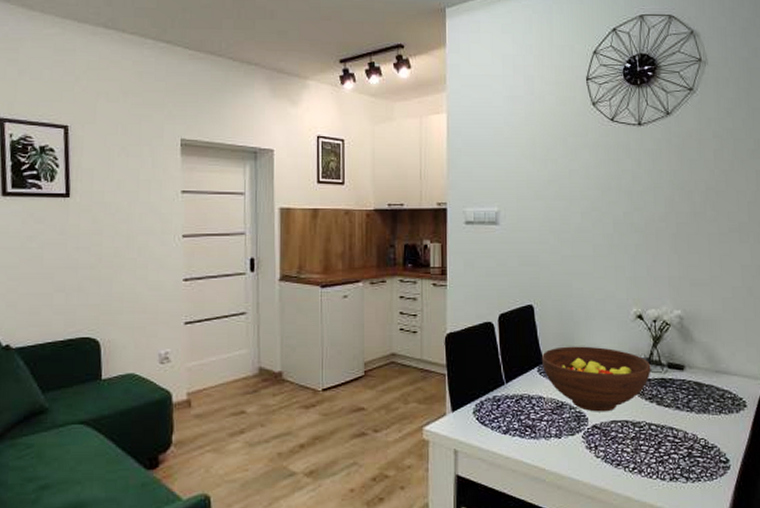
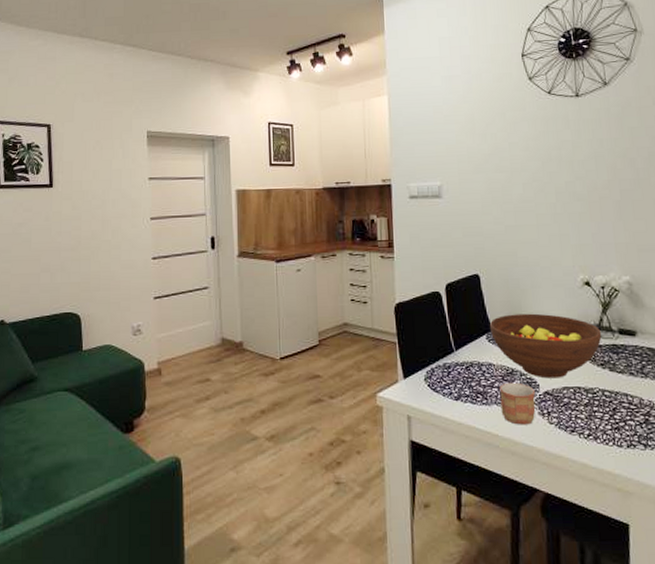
mug: none [548,416,584,459] -> present [499,382,536,425]

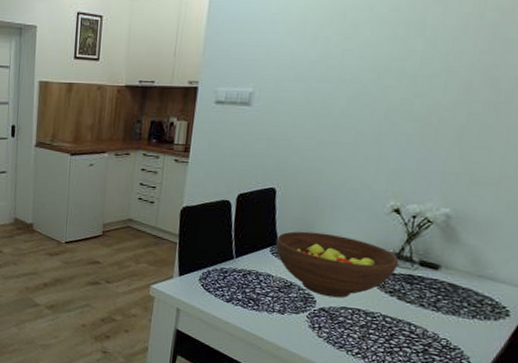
mug: present [499,382,536,425] -> none [270,294,311,335]

